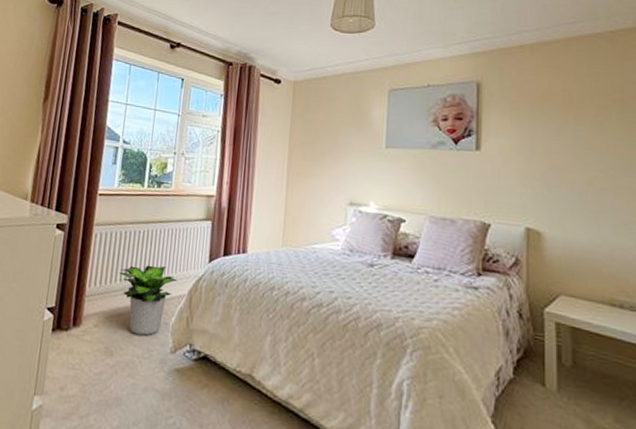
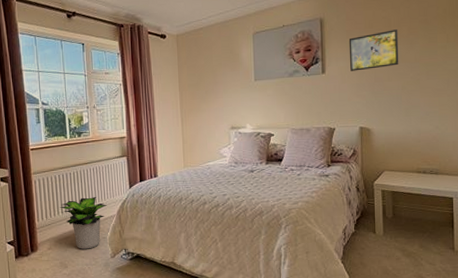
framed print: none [514,106,583,153] -> present [348,29,399,71]

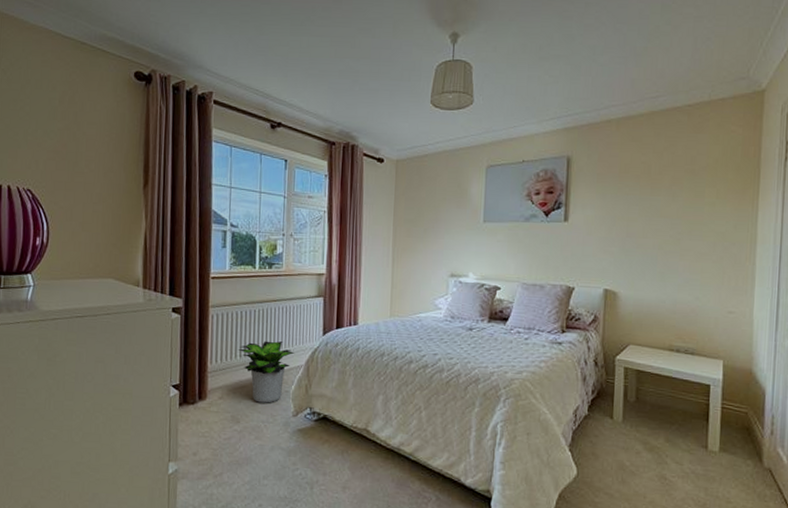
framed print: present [348,29,399,71] -> none [598,177,659,222]

